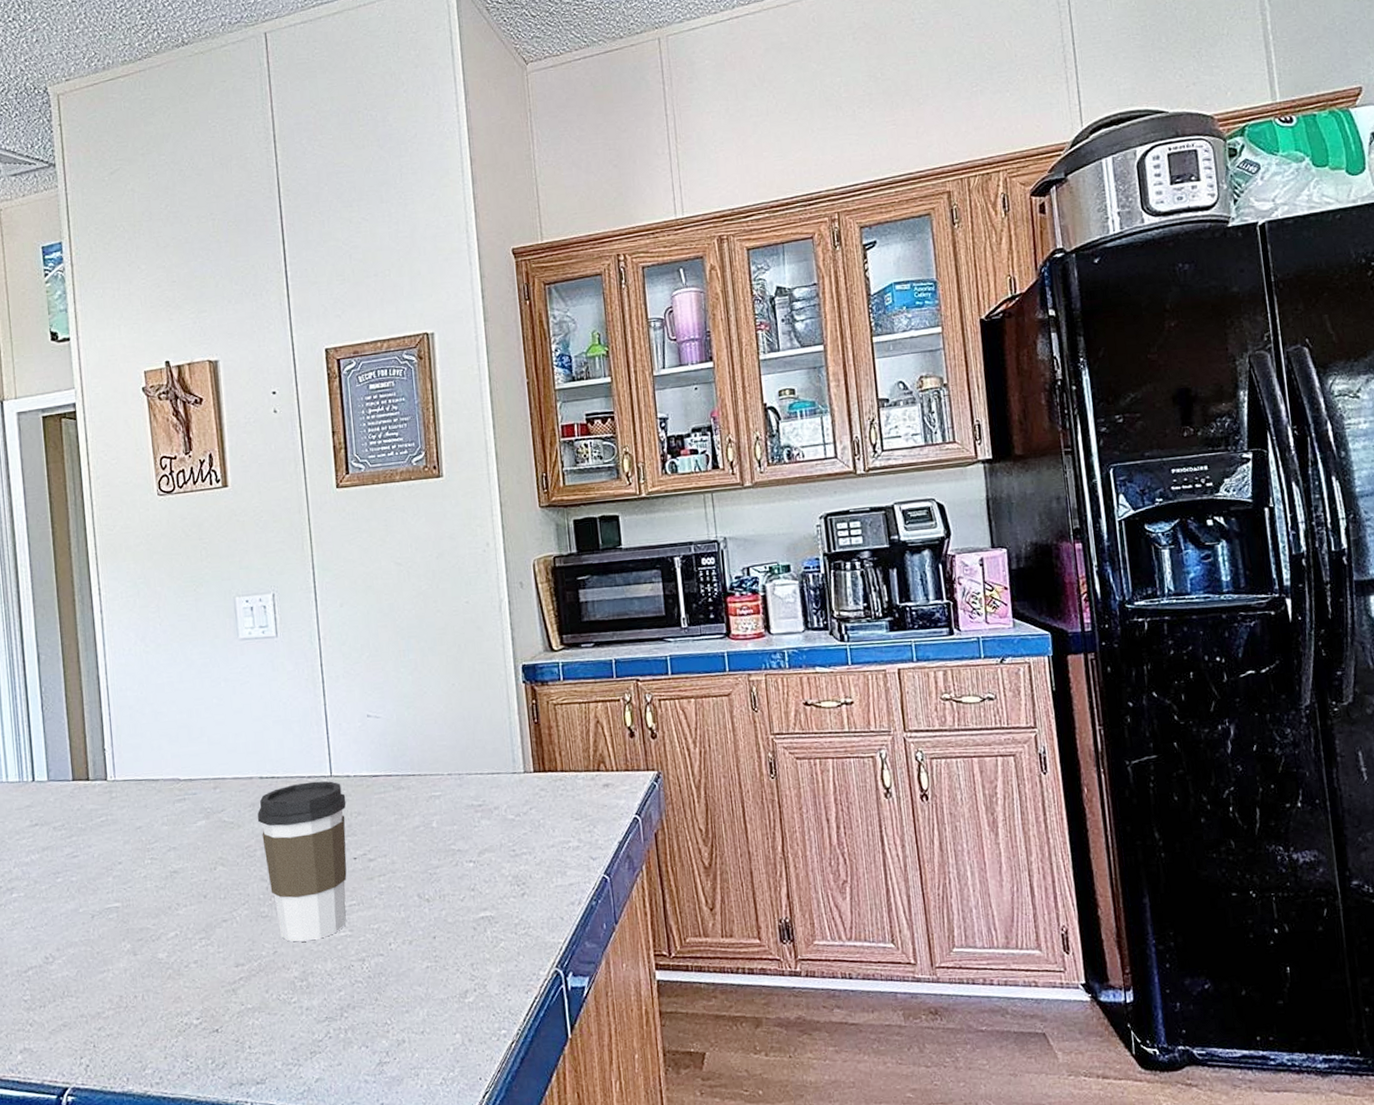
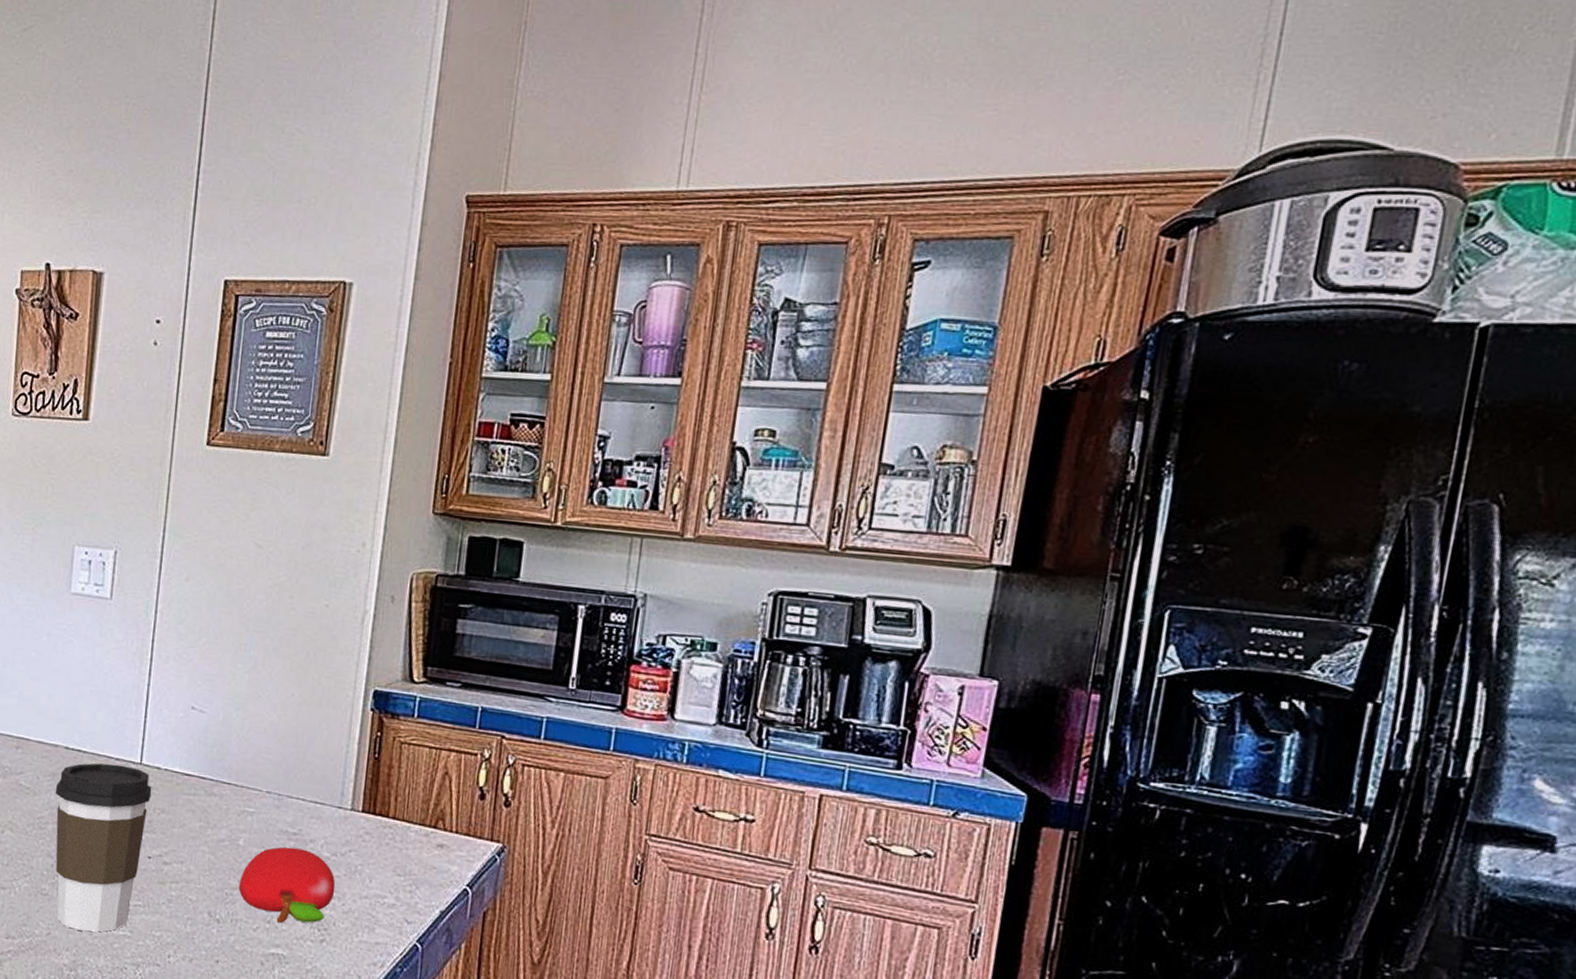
fruit: none [439,817,525,889] -> present [238,847,336,924]

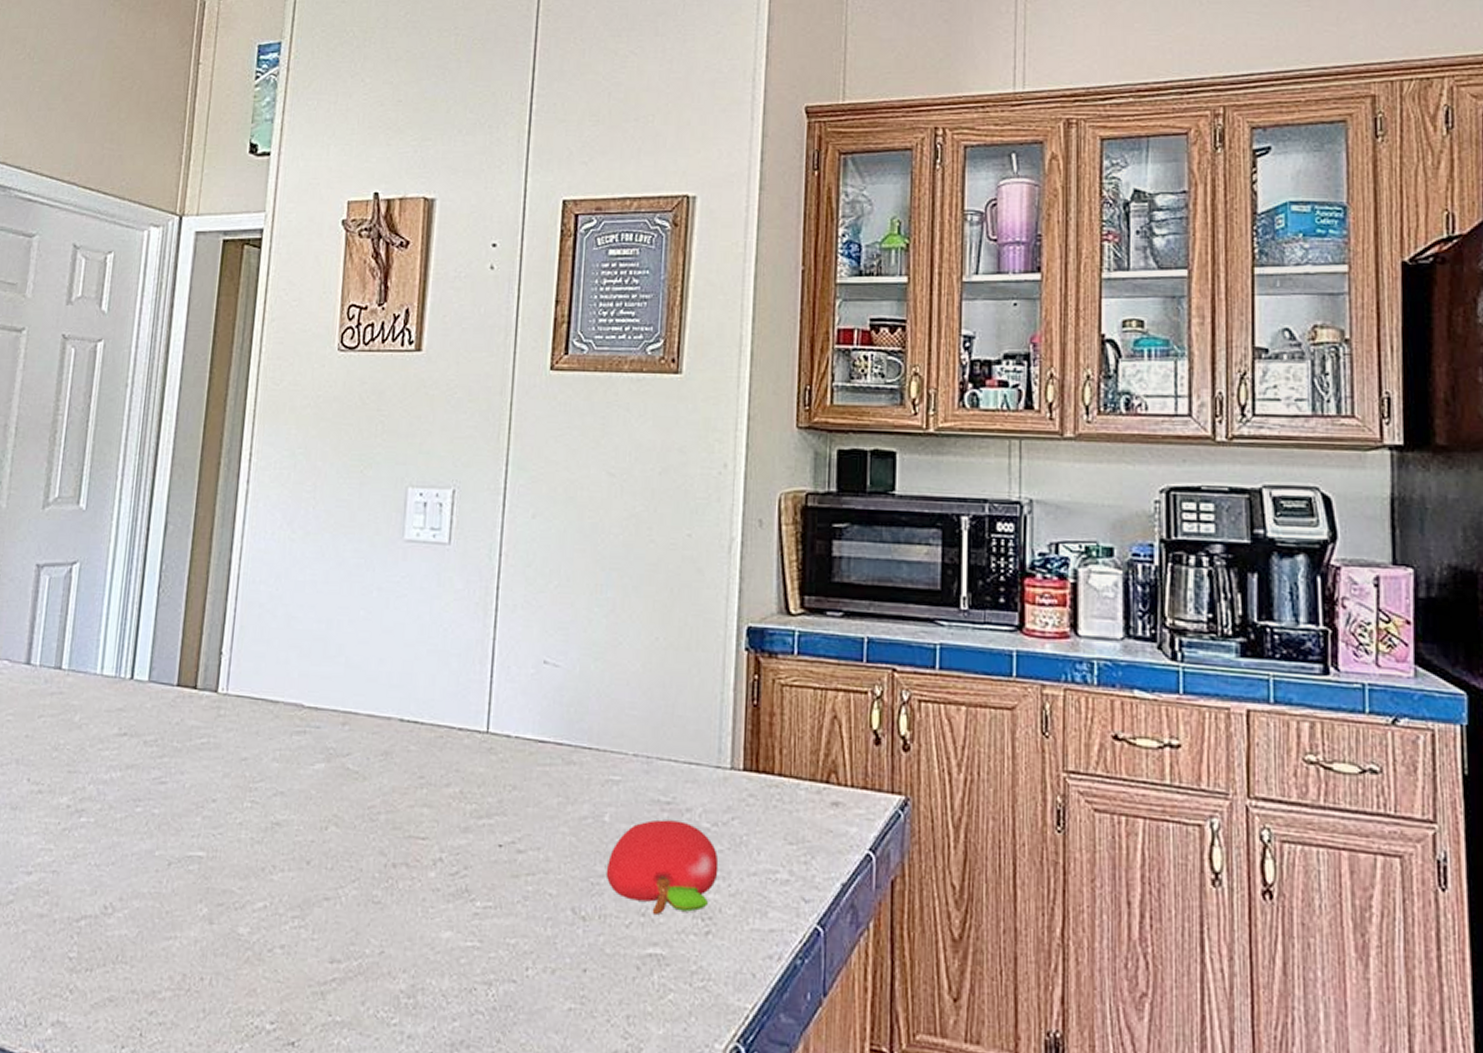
coffee cup: present [55,763,152,932] -> none [388,735,501,946]

